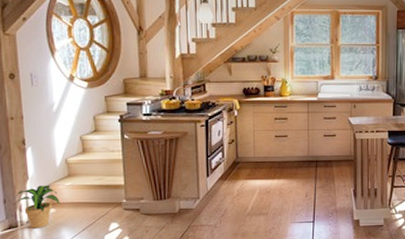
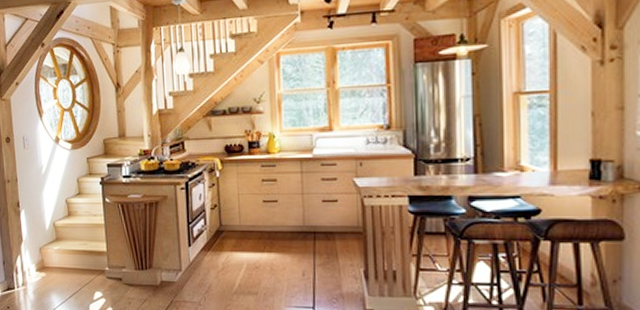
potted plant: present [13,185,60,229] -> none [10,248,50,292]

